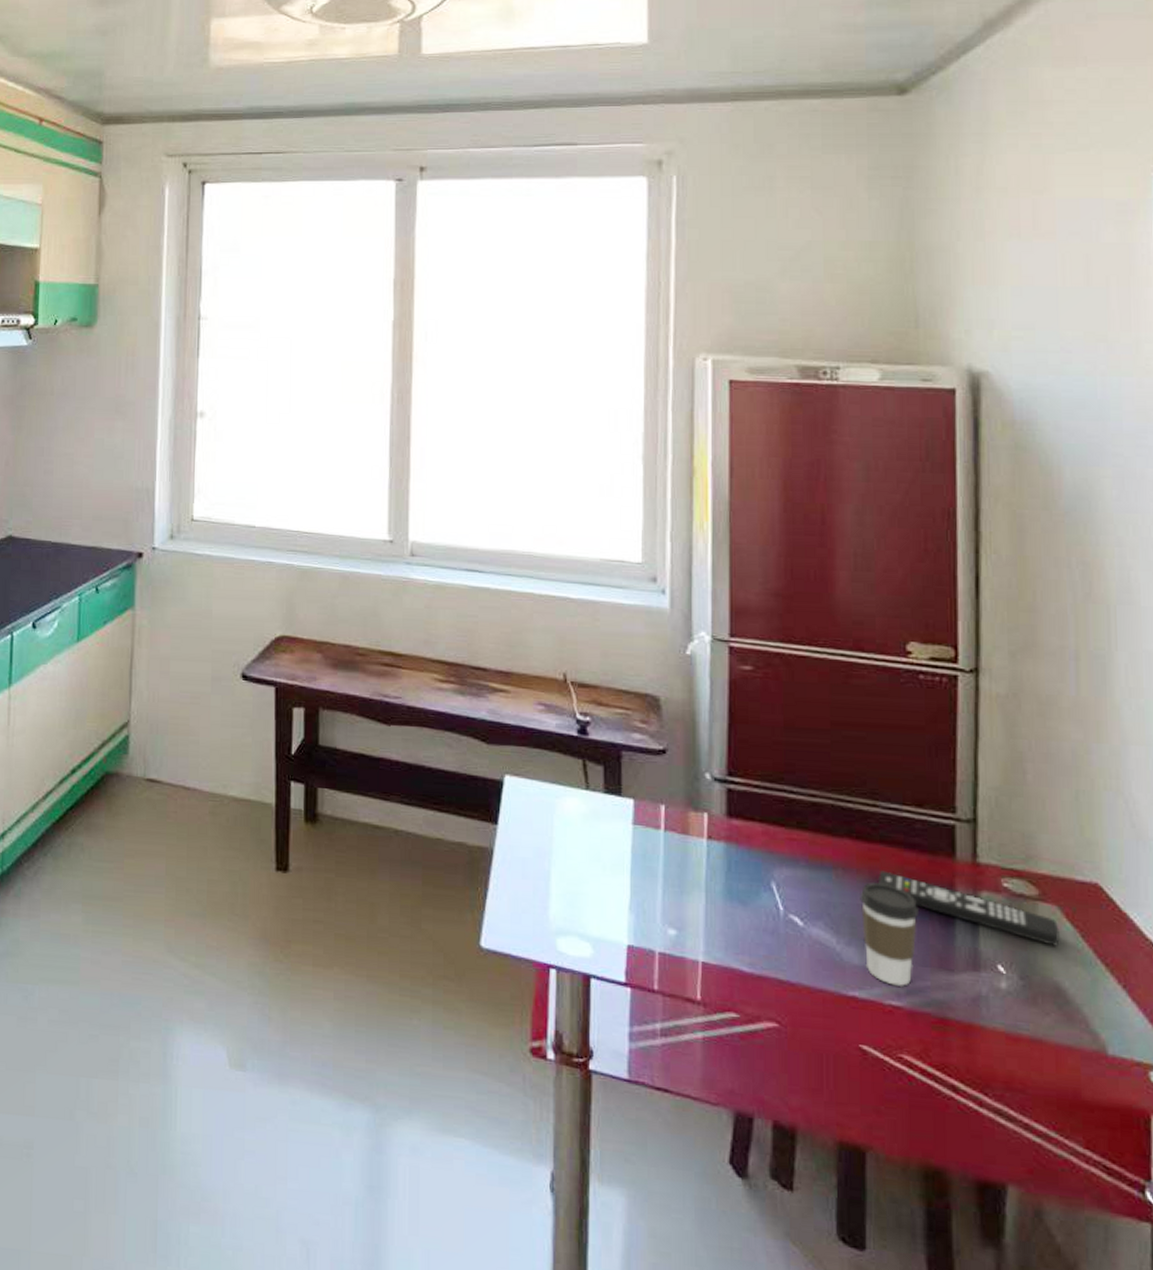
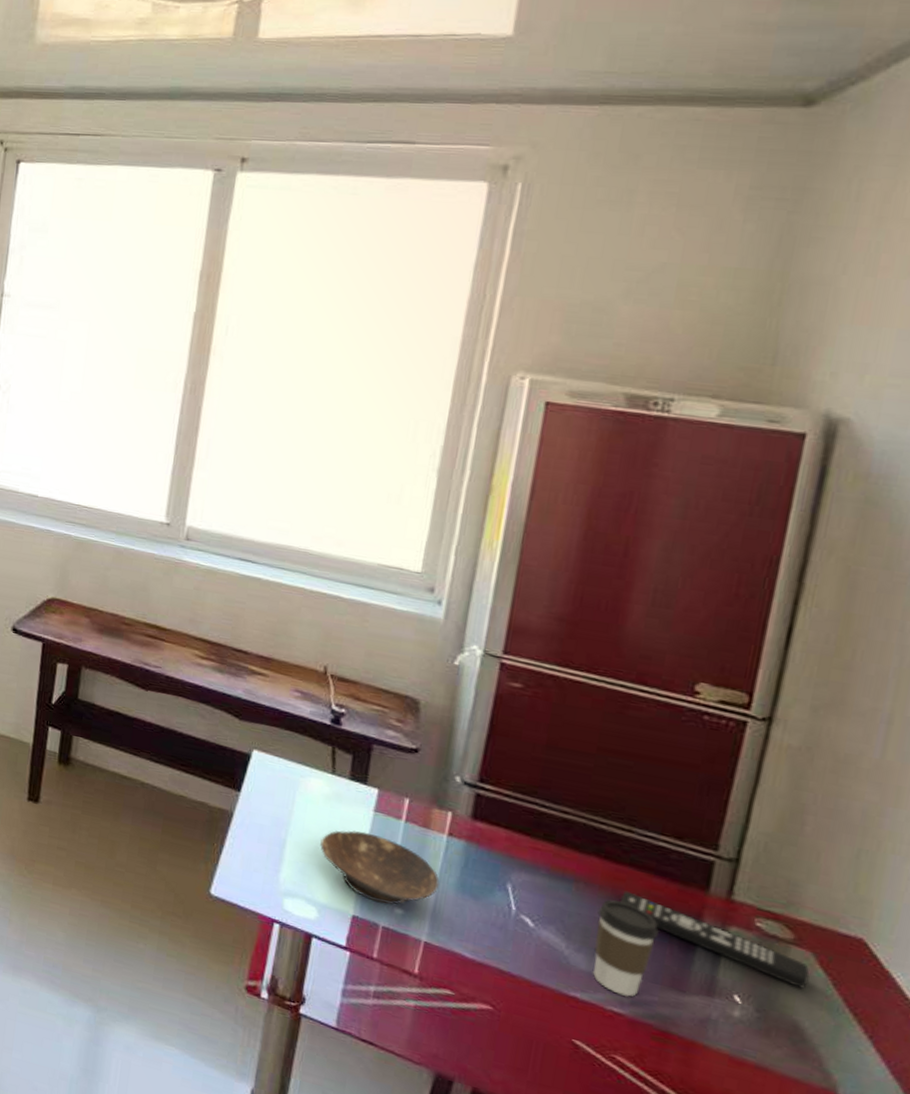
bowl: none [585,848,707,927] -> present [320,830,440,905]

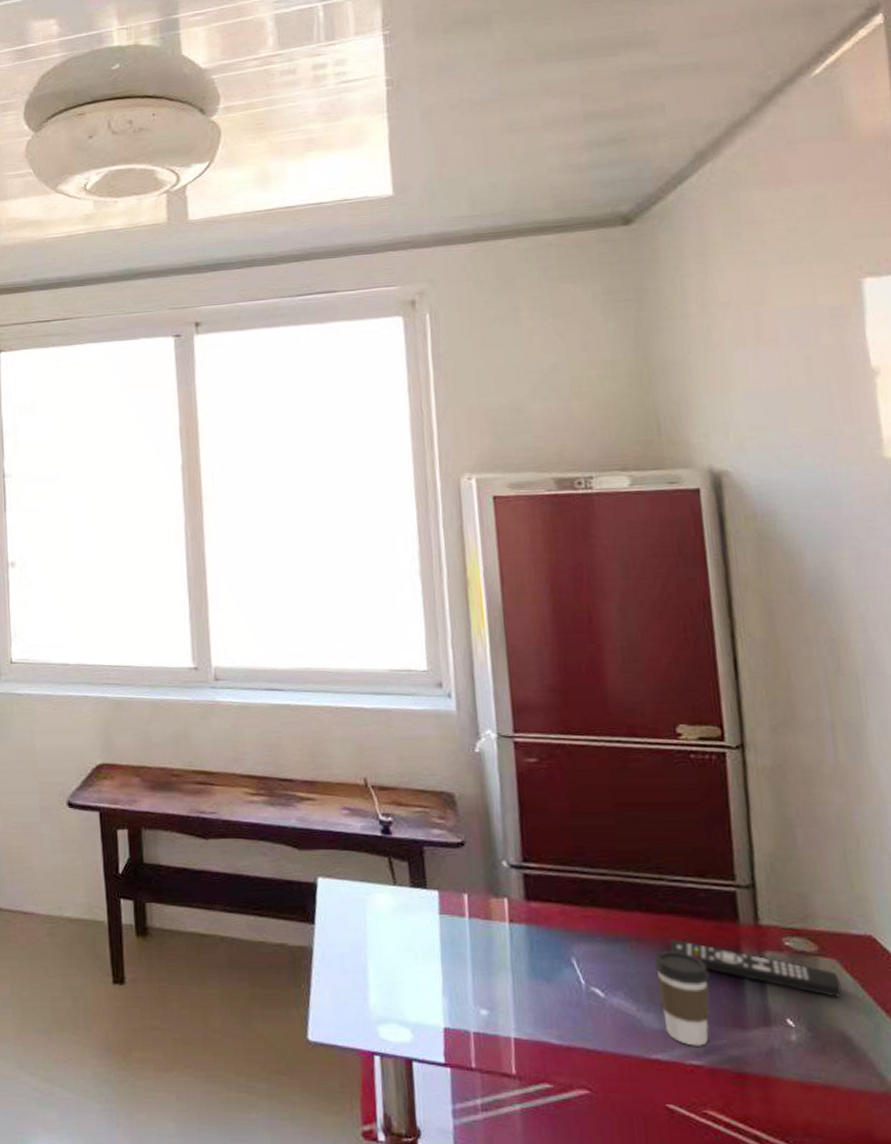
bowl: present [320,830,440,905] -> none [398,937,514,1008]

